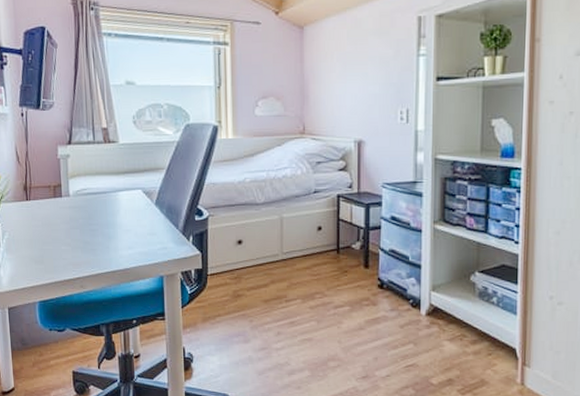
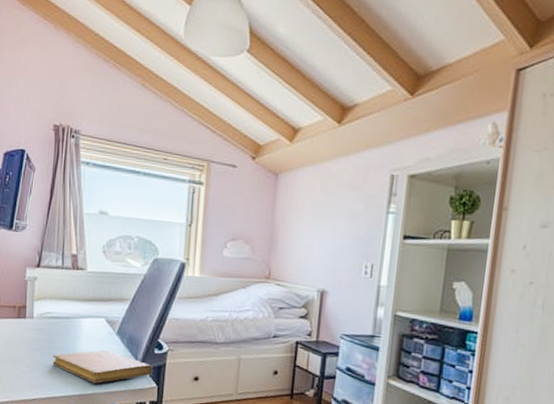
notebook: none [93,222,195,256] -> present [53,350,153,384]

